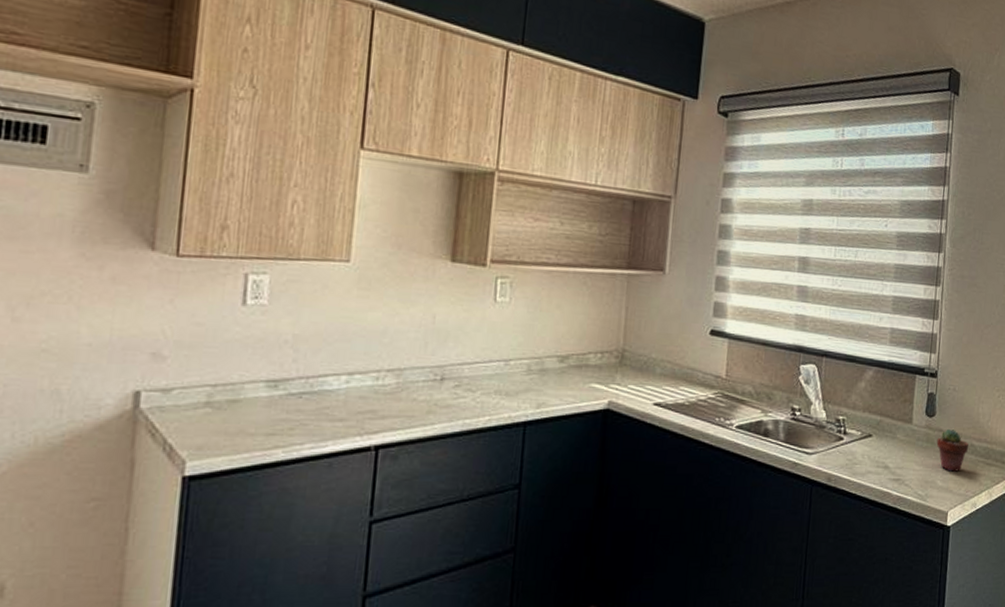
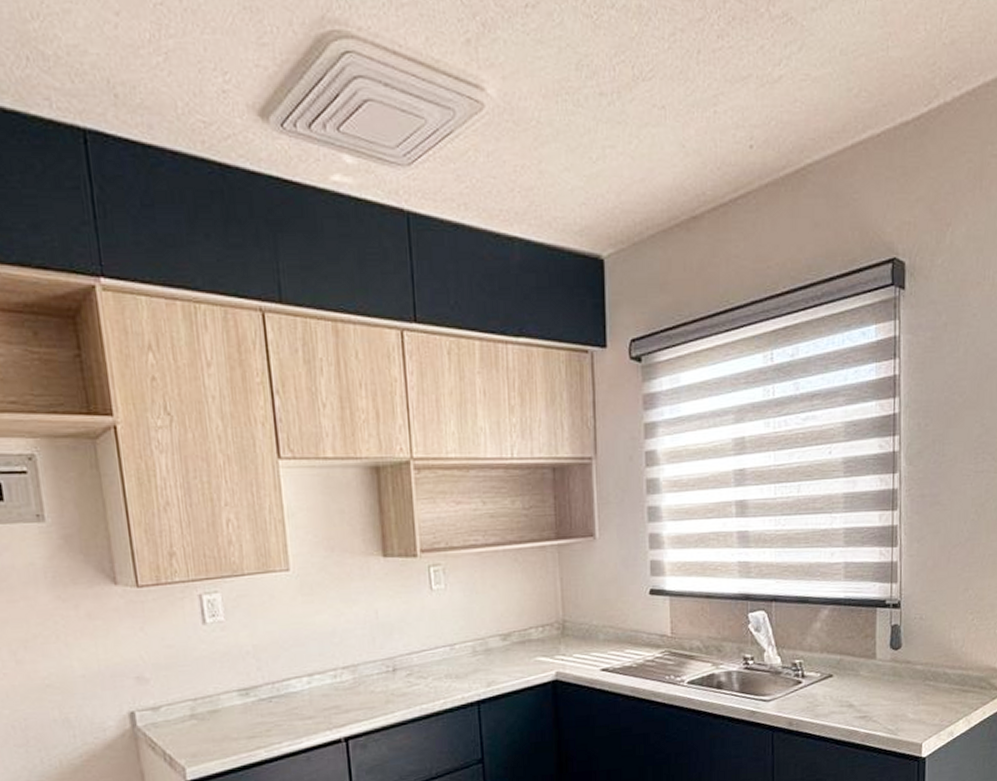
potted succulent: present [936,429,968,472] -> none [904,660,941,703]

